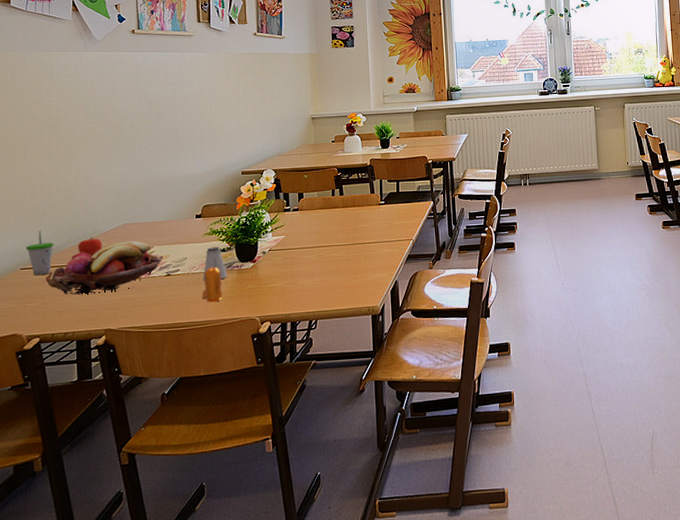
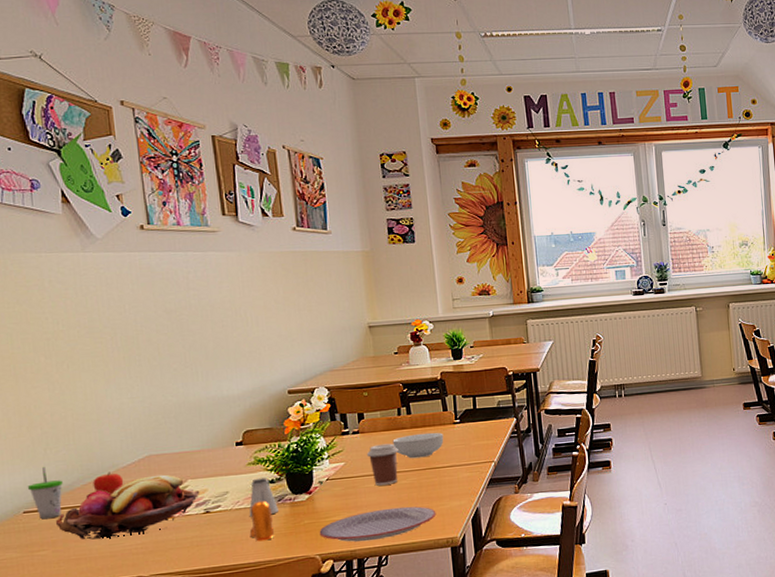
plate: none [260,277,361,307] -> present [319,506,437,542]
coffee cup: none [303,220,331,257] -> present [366,443,399,486]
cereal bowl: none [326,212,370,235] -> present [392,432,444,459]

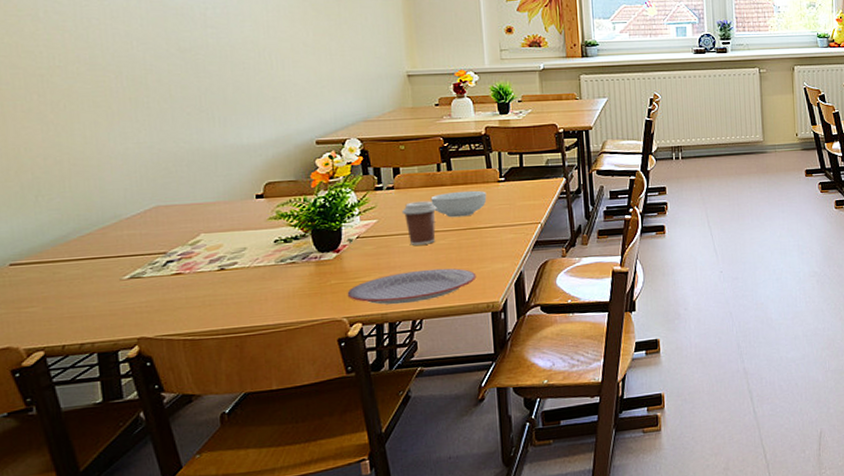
cup: present [27,467,63,520] -> none [14,216,56,273]
fruit basket: present [56,474,200,540] -> none [48,227,215,296]
fruit: present [93,472,124,495] -> none [91,223,127,248]
saltshaker: present [249,477,278,517] -> none [269,233,302,276]
pepper shaker: present [249,501,275,542] -> none [269,258,298,302]

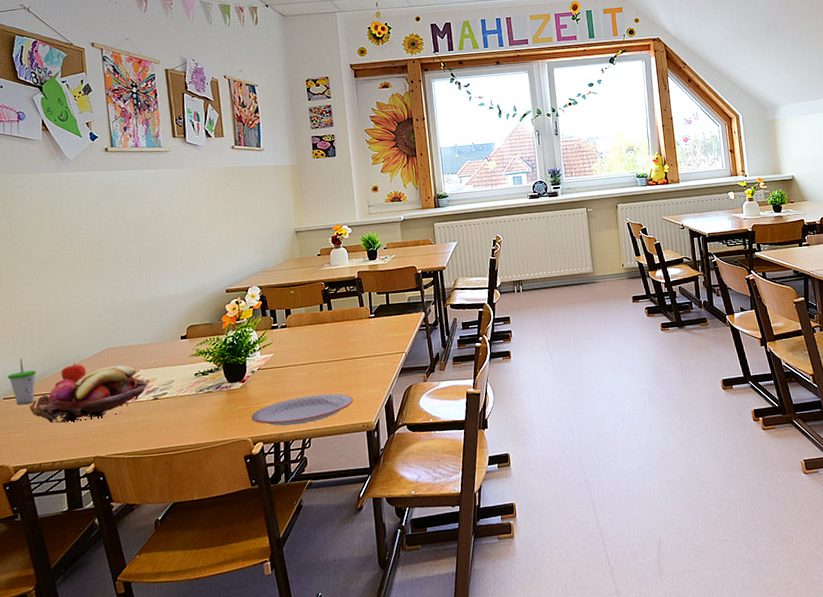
cup: none [14,216,56,273] -> present [7,359,36,405]
fruit basket: none [48,227,215,296] -> present [30,365,150,423]
fruit: none [91,223,127,248] -> present [61,363,87,383]
coffee cup: present [401,201,437,245] -> none [292,336,321,375]
cereal bowl: present [431,190,487,218] -> none [315,326,361,350]

